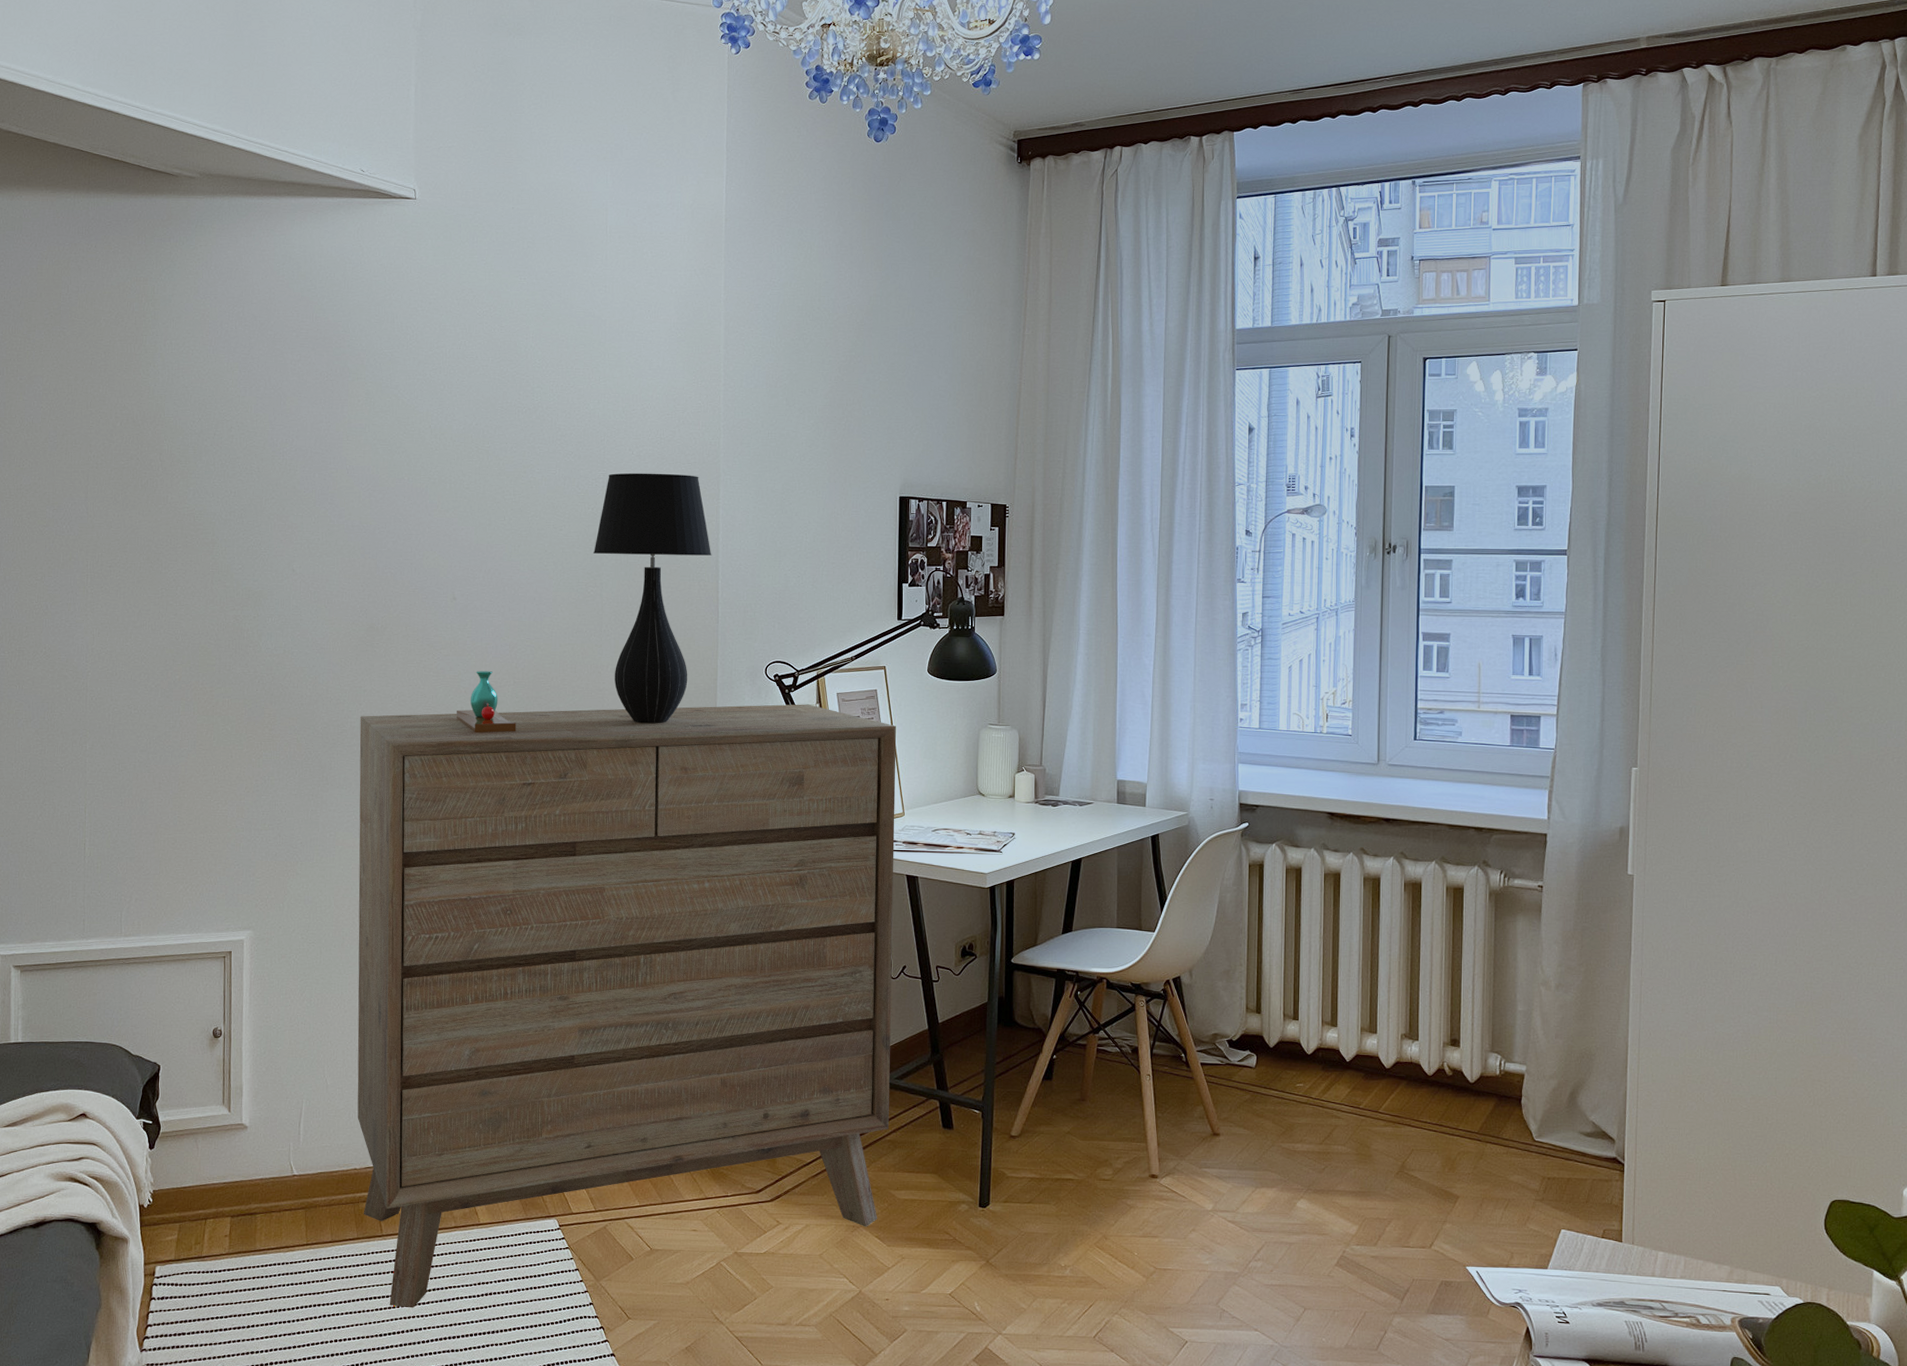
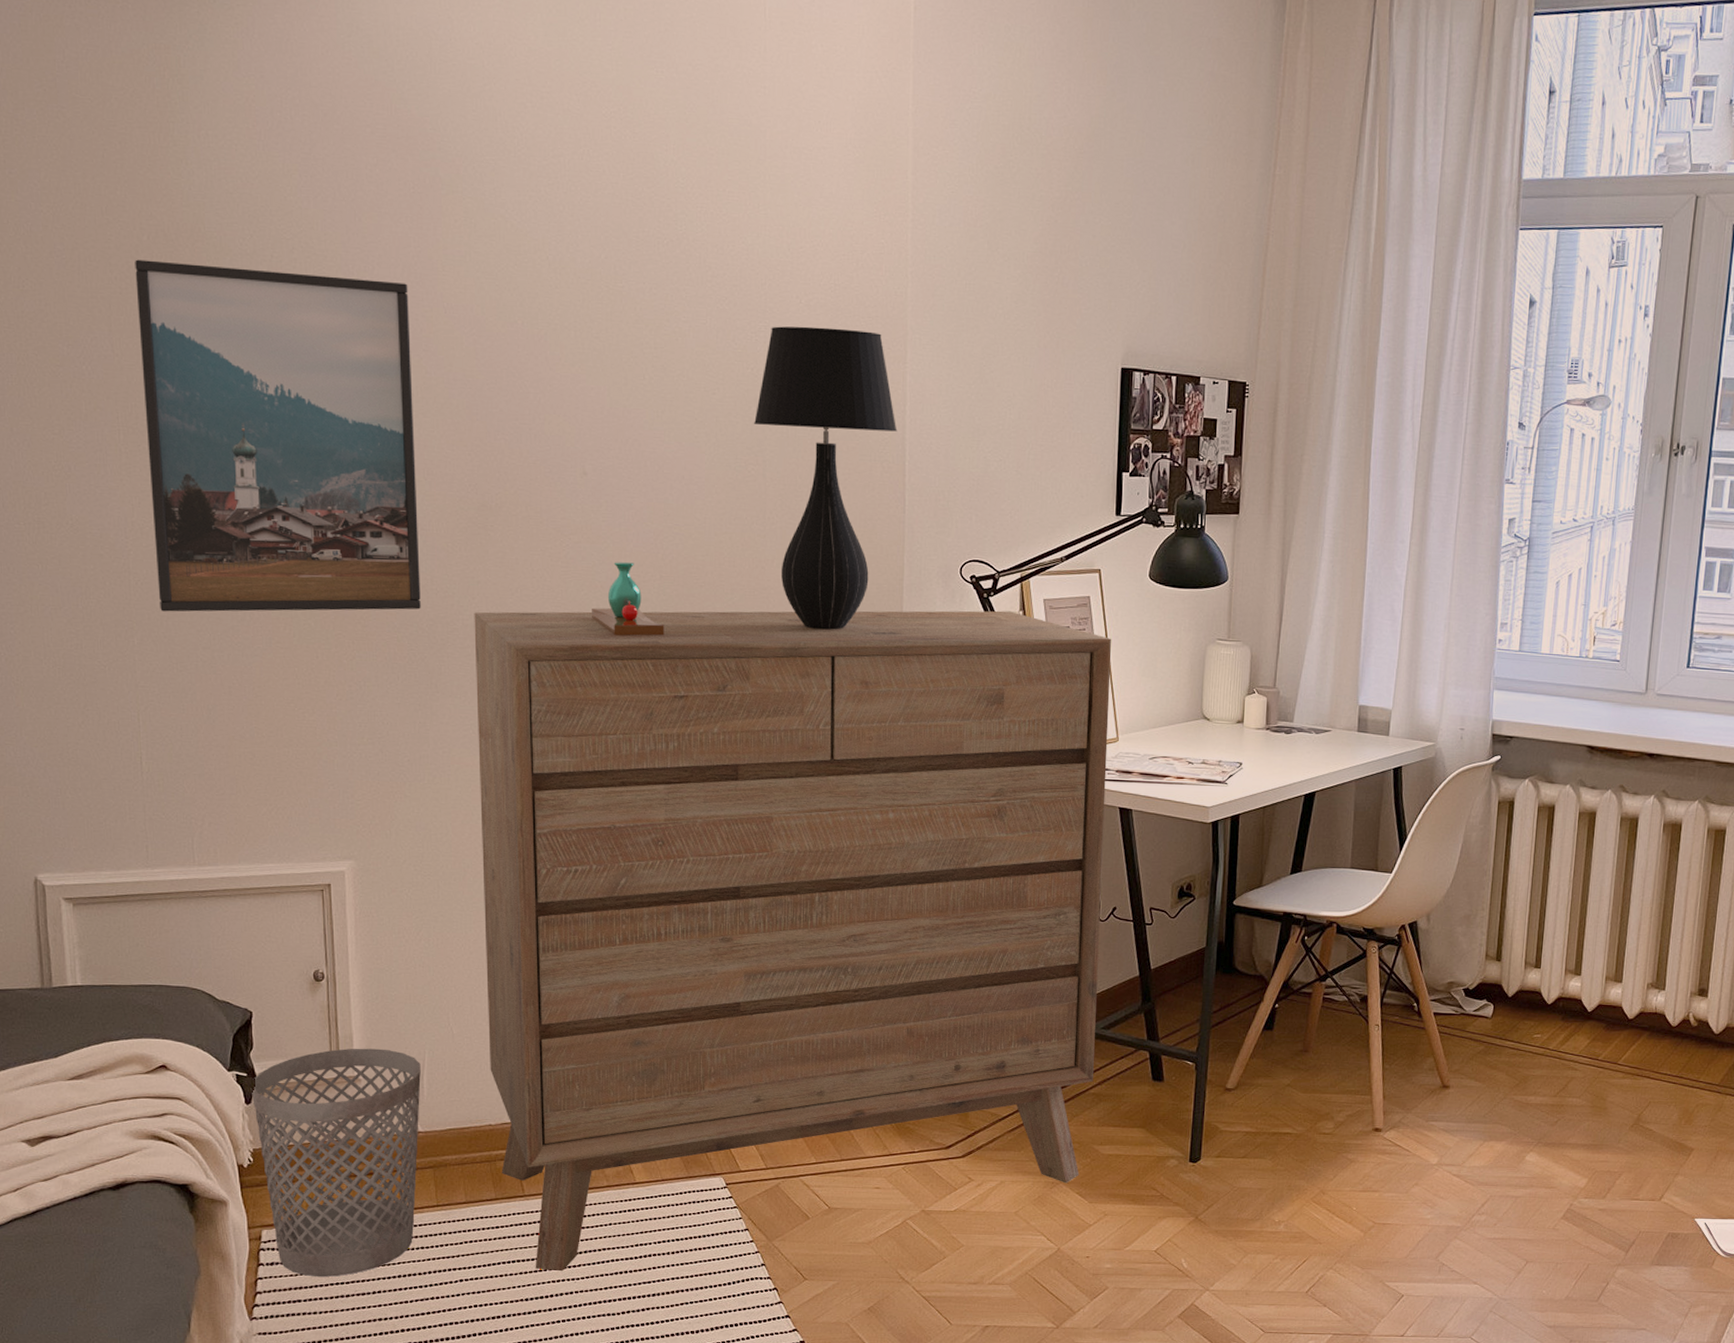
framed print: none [108,441,319,722] -> present [135,259,421,612]
wastebasket: none [154,1098,299,1312] -> present [250,1048,421,1277]

